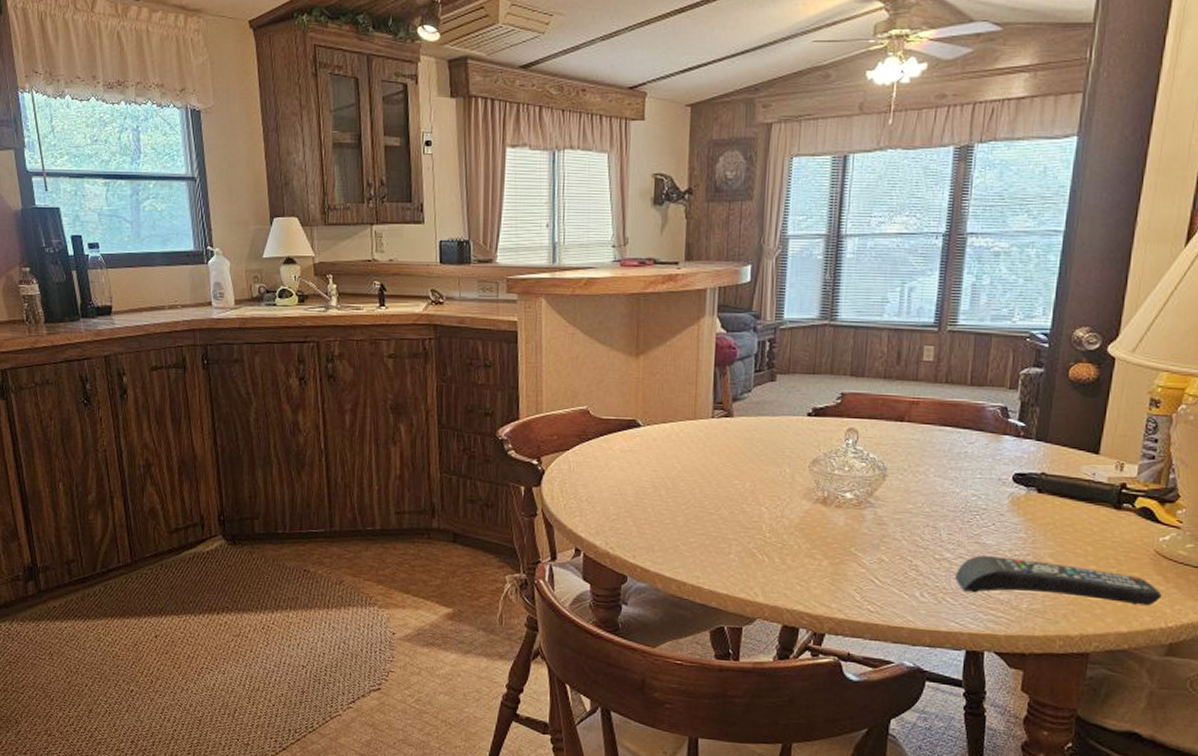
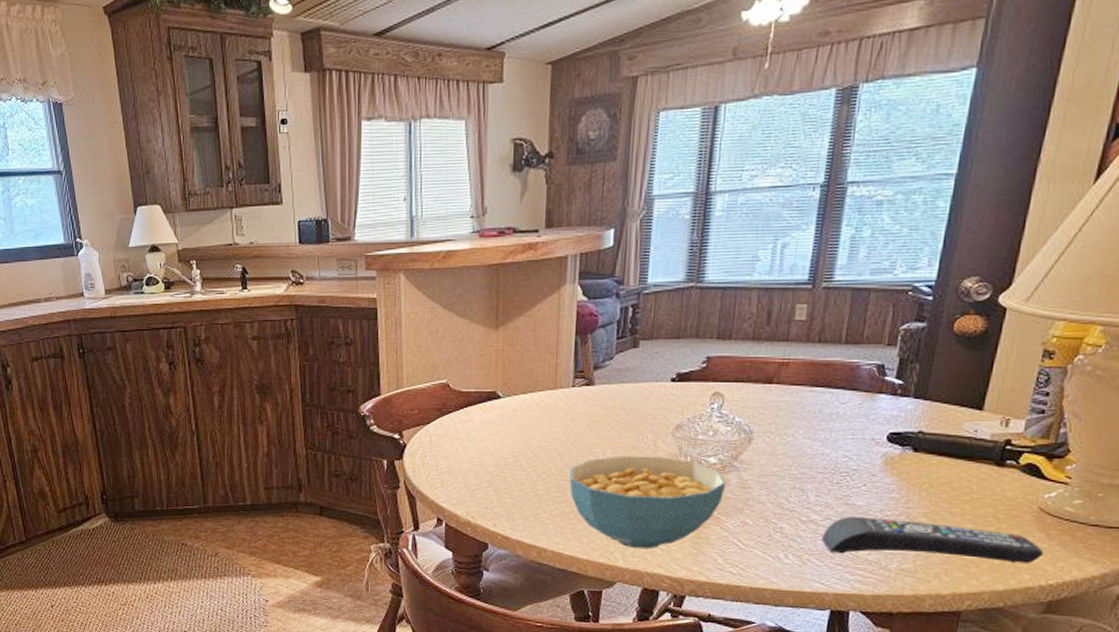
cereal bowl: none [709,488,863,585] -> present [569,455,726,549]

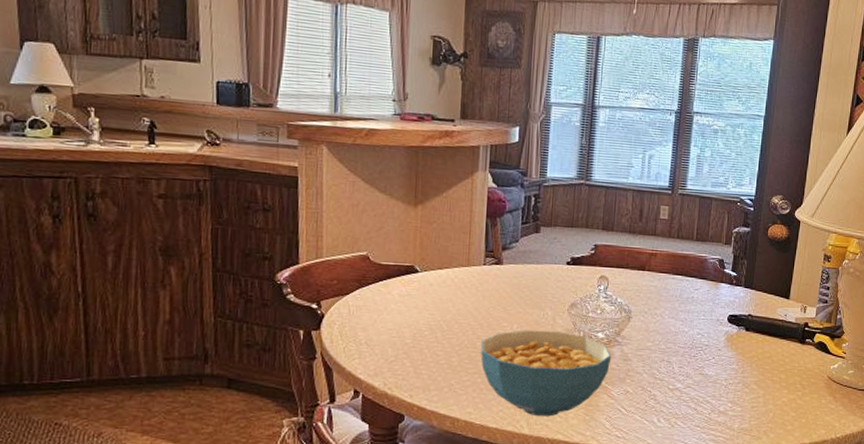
remote control: present [822,517,1044,564] -> none [685,385,833,421]

